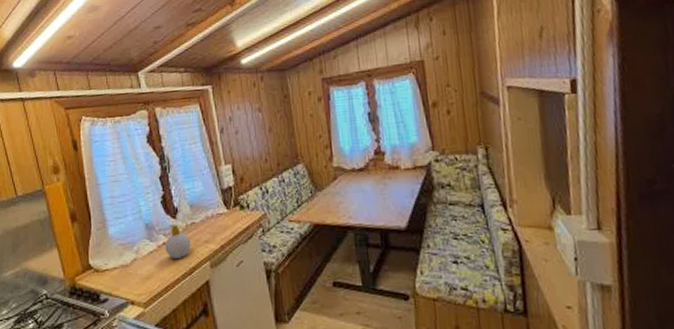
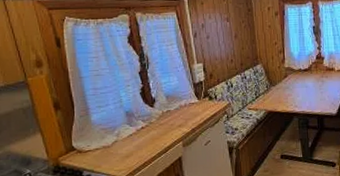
soap bottle: present [165,225,191,260] -> none [143,112,166,141]

